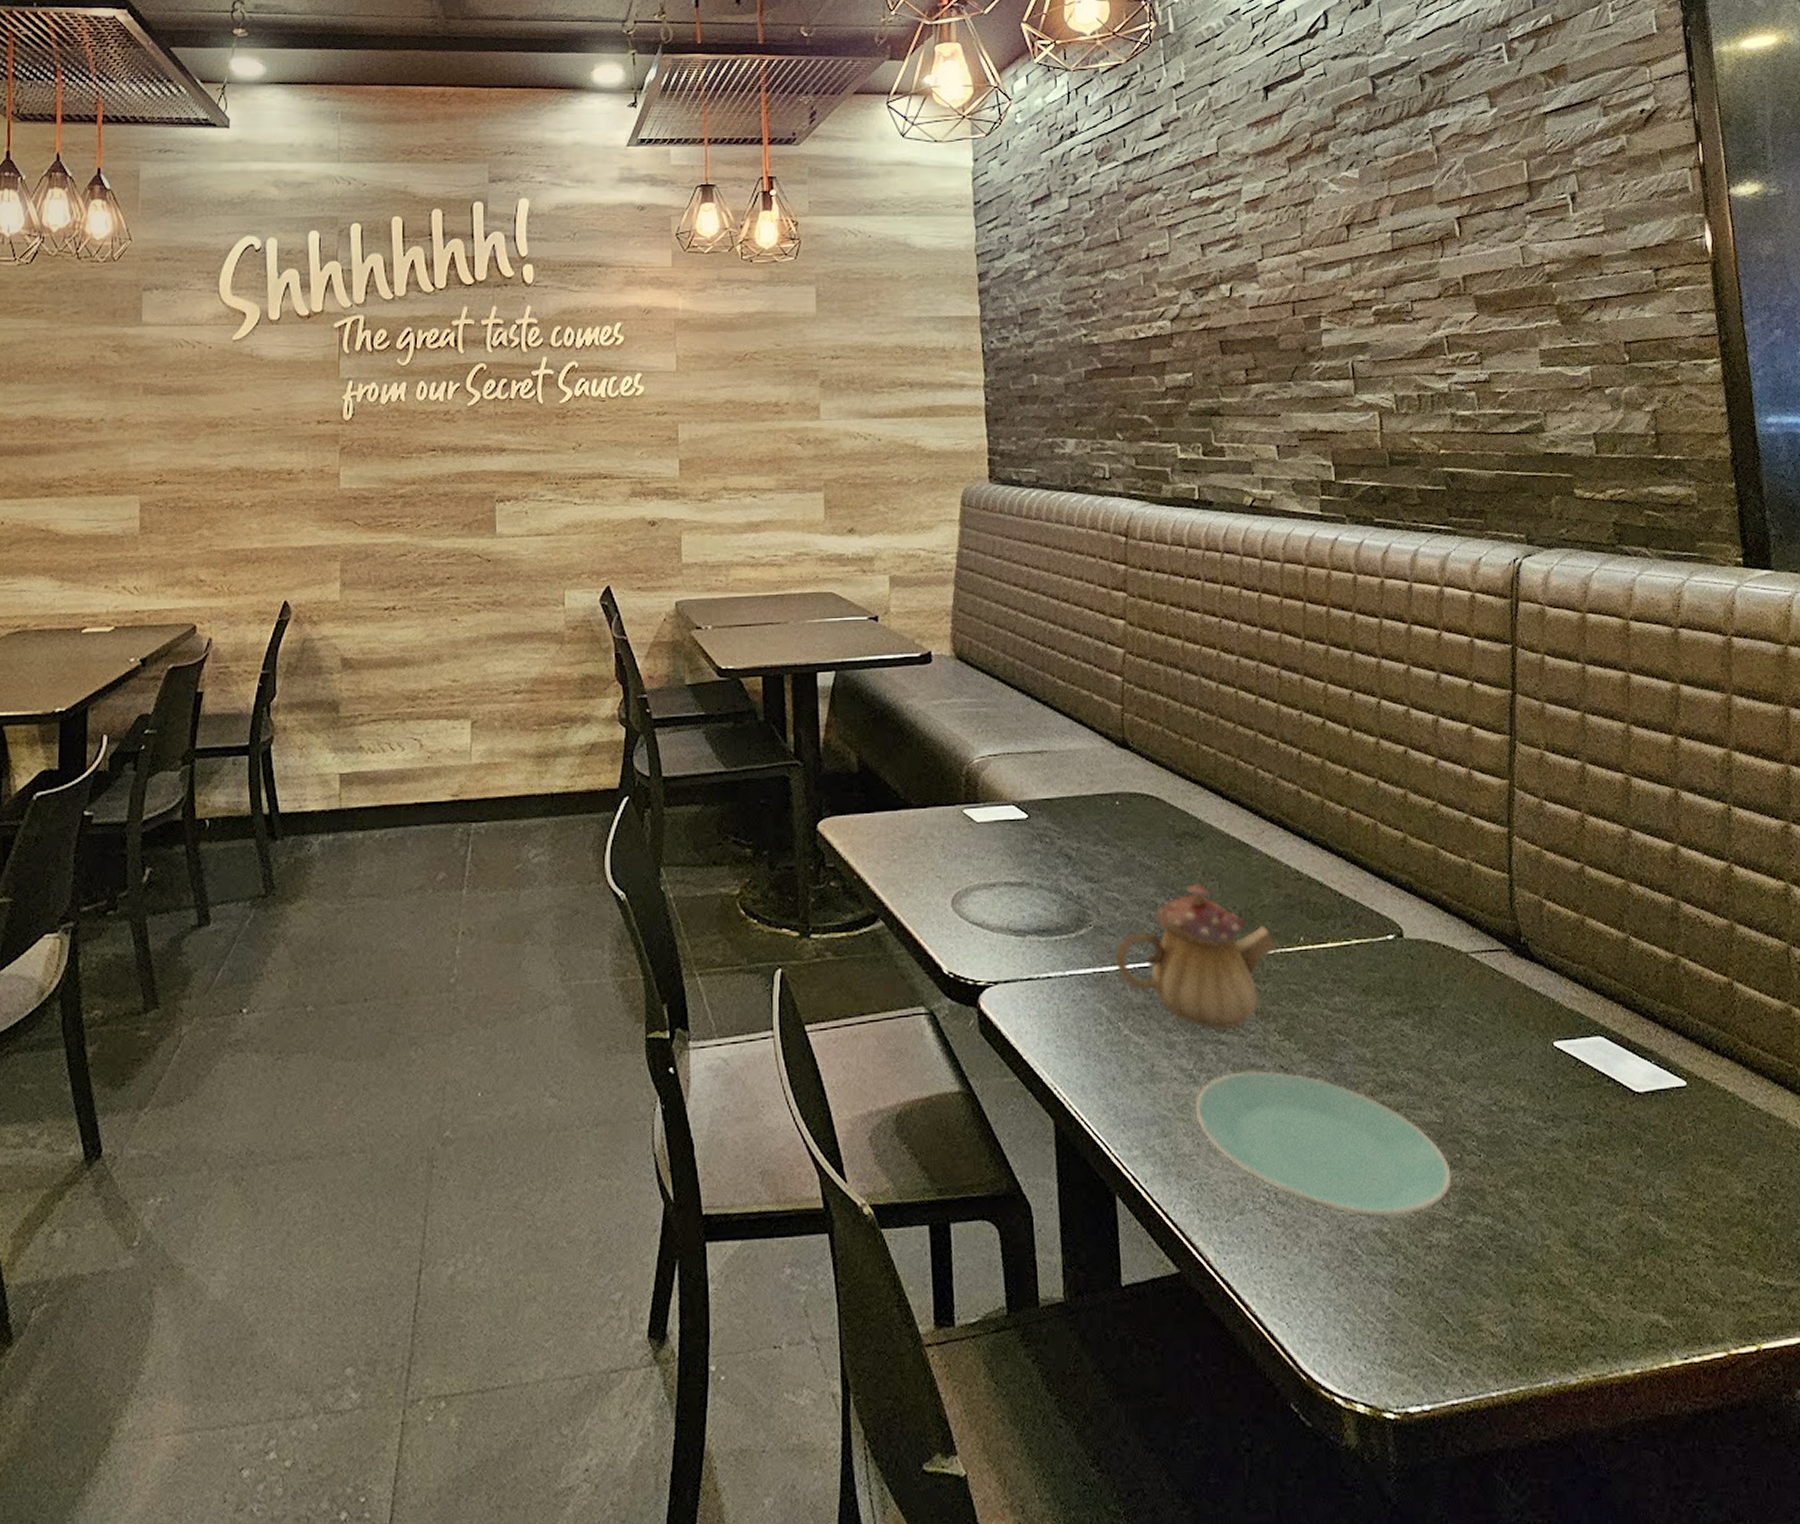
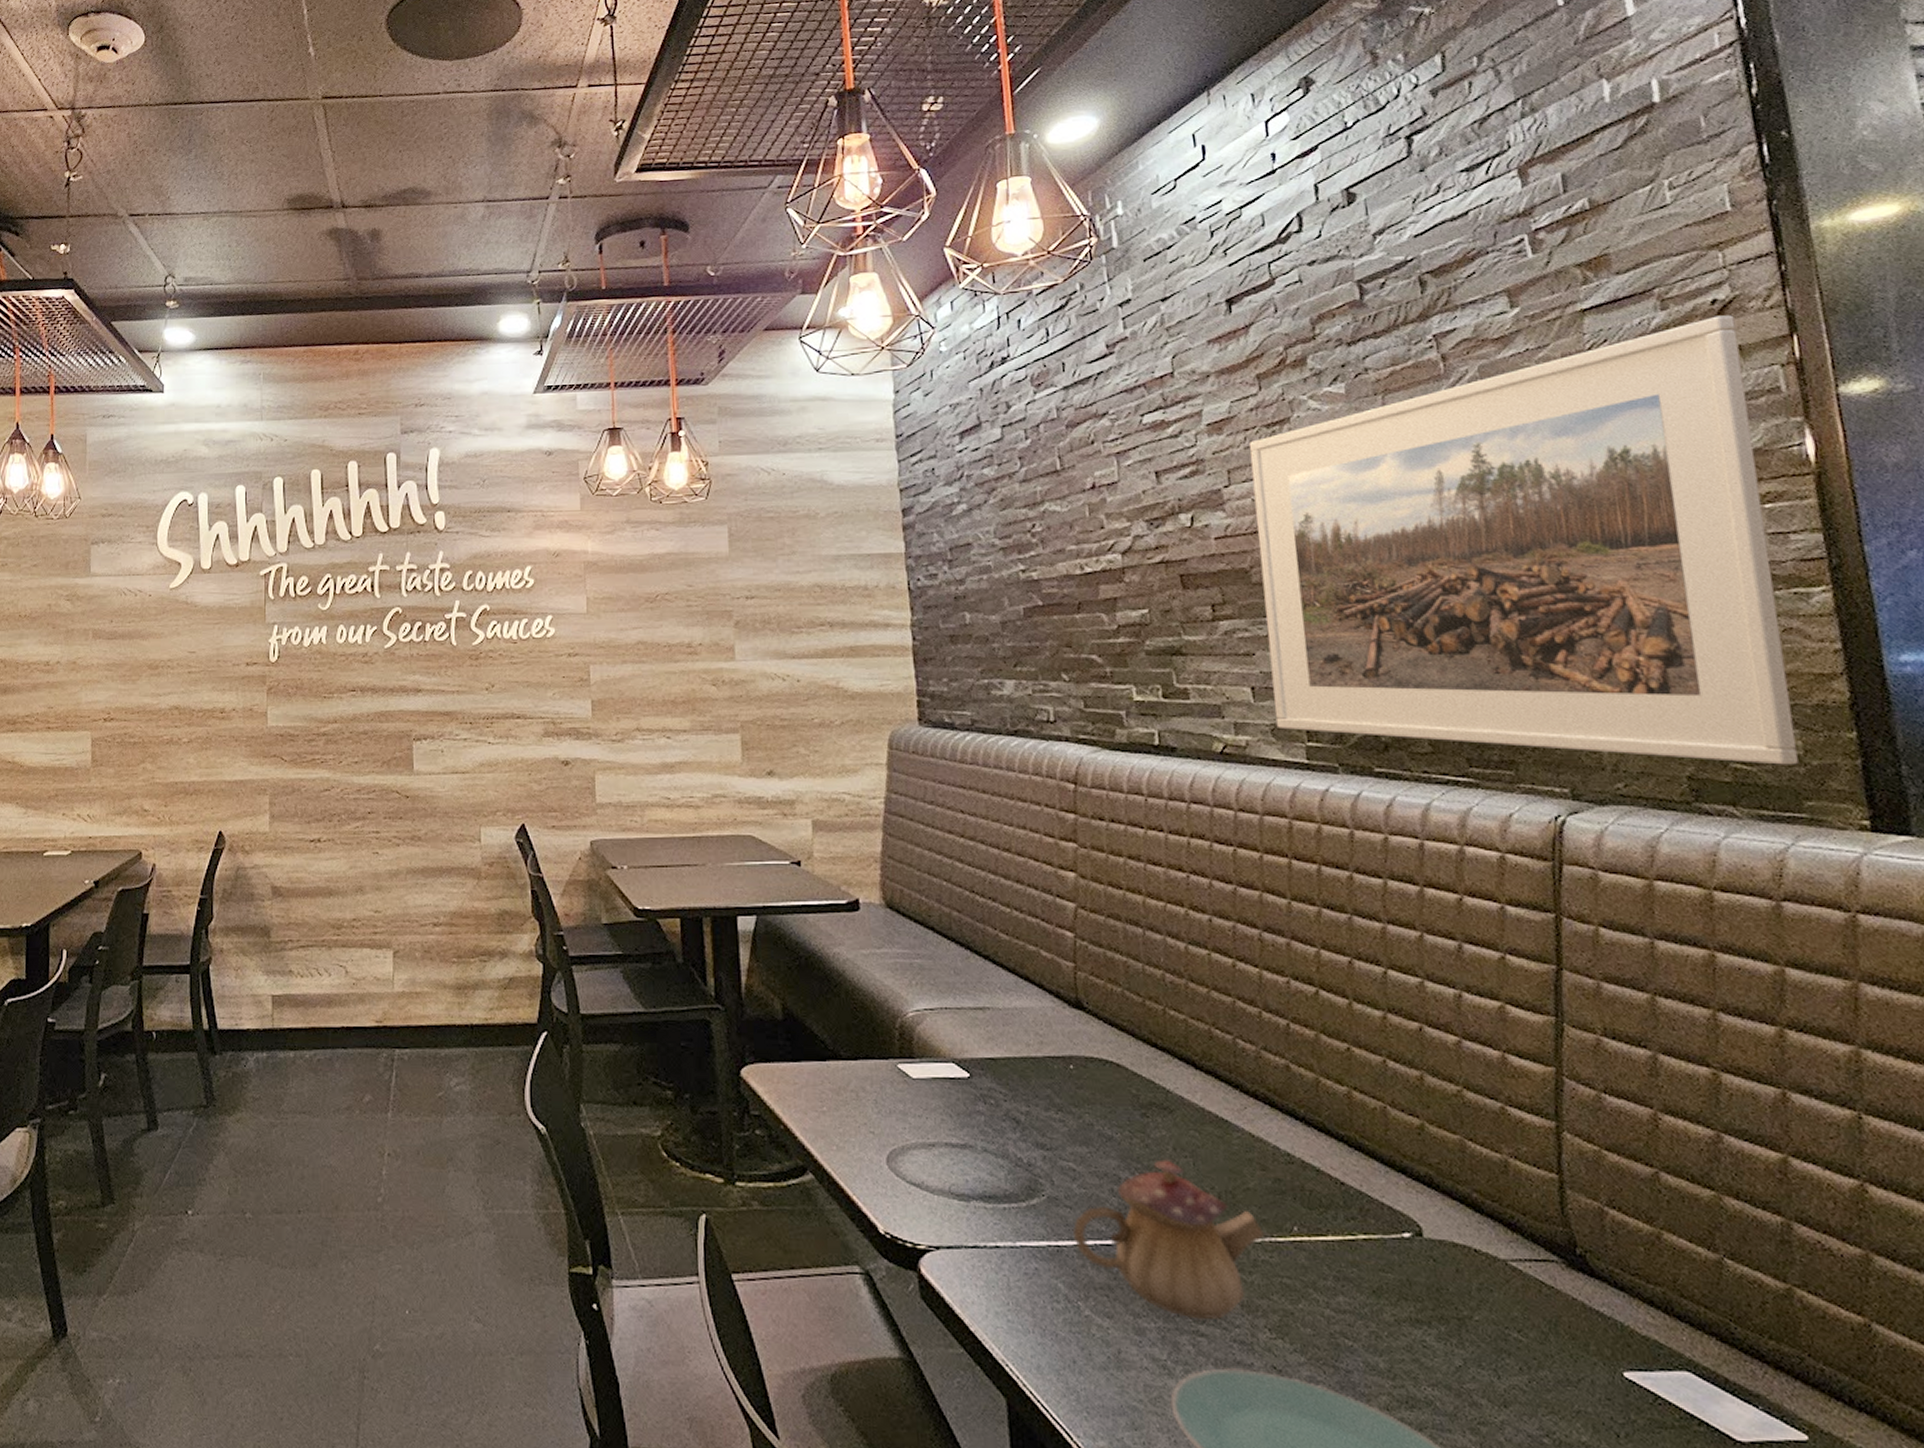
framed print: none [1279,123,1694,512] -> present [1249,315,1799,765]

